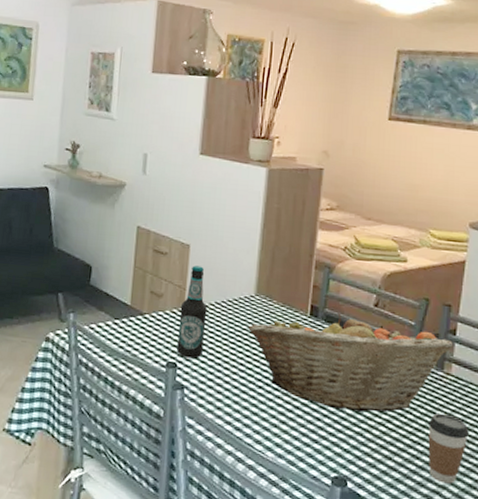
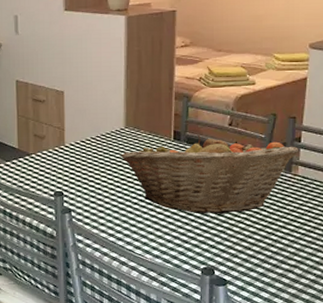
bottle: present [177,265,207,359] -> none [61,108,85,186]
coffee cup: present [428,413,469,484] -> none [281,208,315,263]

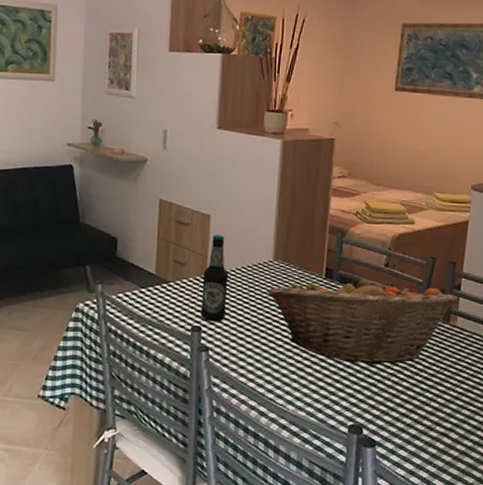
bottle: none [61,108,85,186] -> present [201,234,229,322]

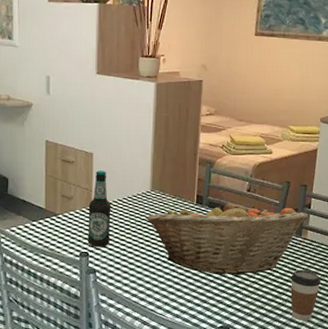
coffee cup: none [436,362,473,427] -> present [290,269,321,321]

